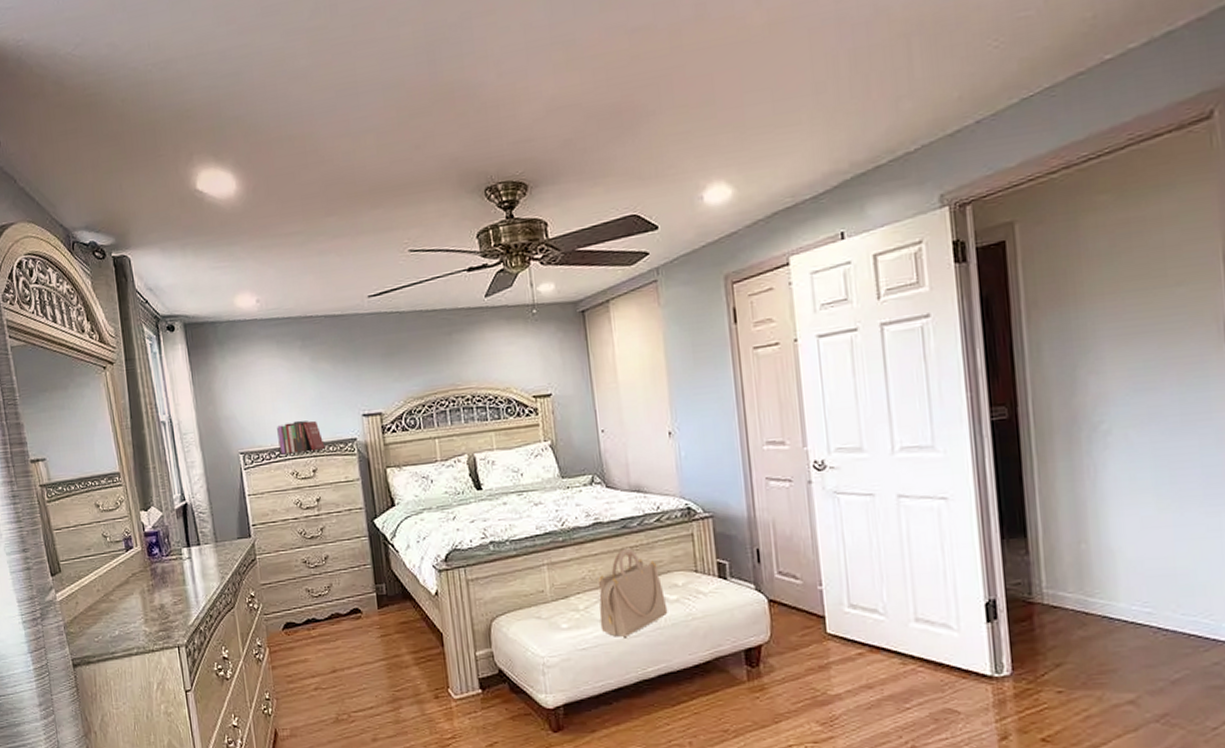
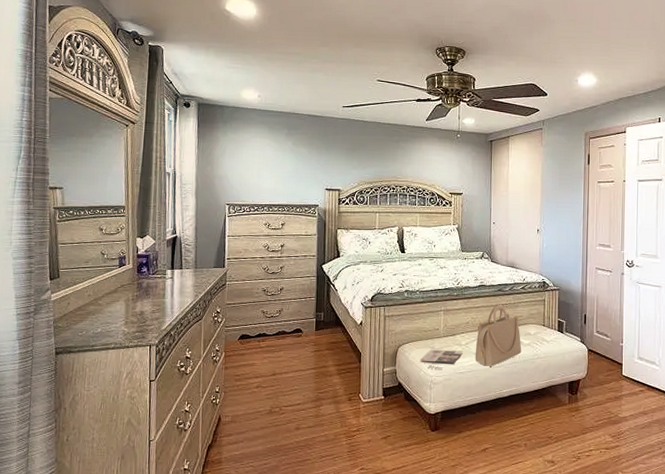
books: present [277,420,325,455] -> none [258,186,294,210]
magazine: none [523,618,583,648] -> present [420,349,463,370]

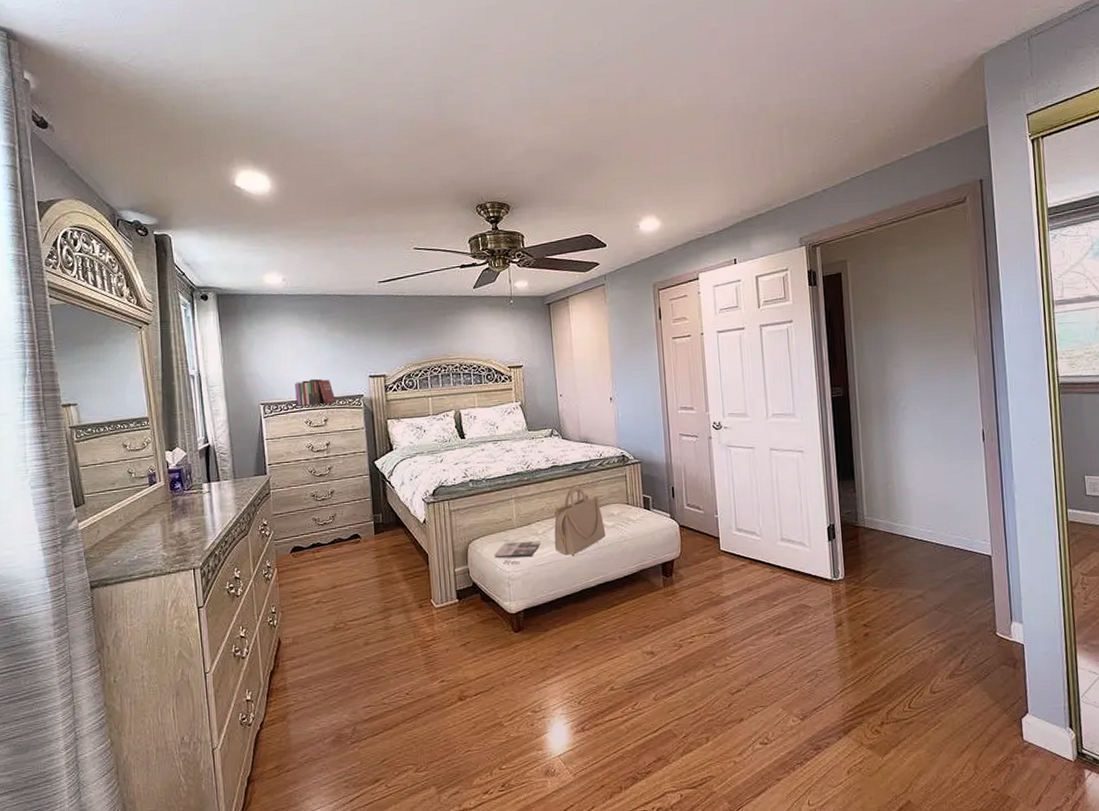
books: none [258,186,294,210] -> present [295,378,336,406]

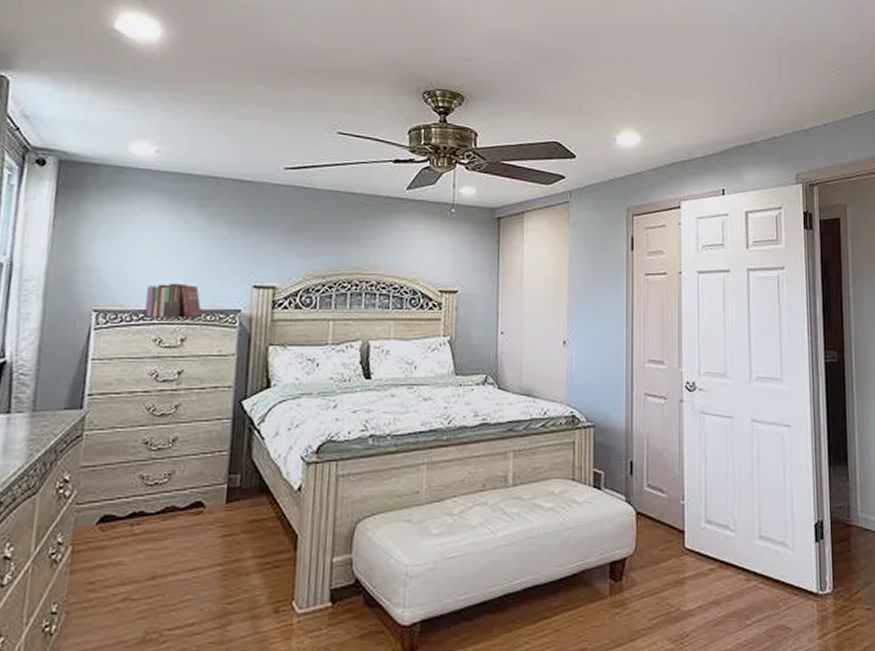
magazine: present [494,541,541,565] -> none [389,523,455,556]
handbag: present [553,486,606,555] -> none [472,452,542,545]

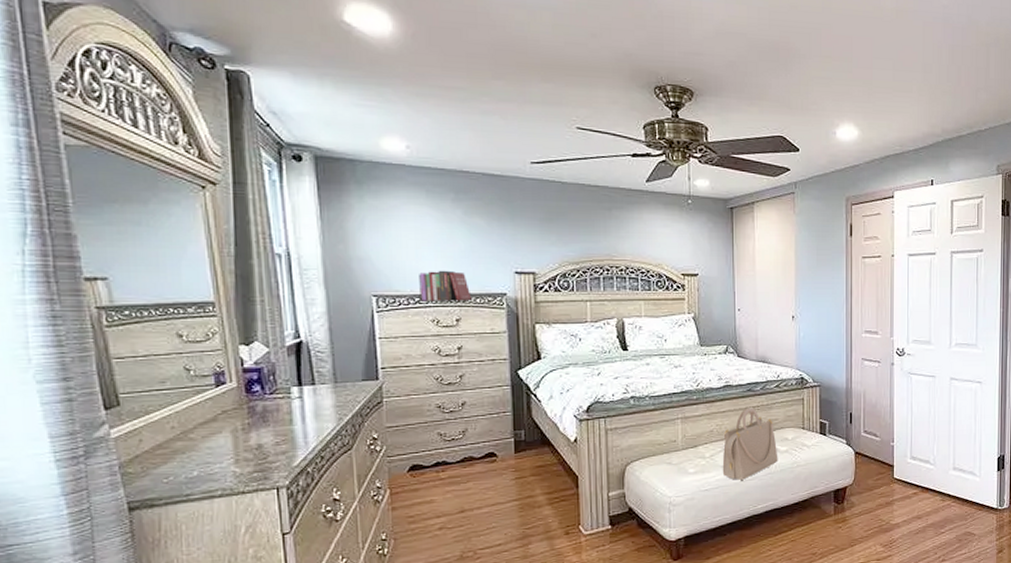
handbag: none [472,452,542,545] -> present [722,408,778,480]

